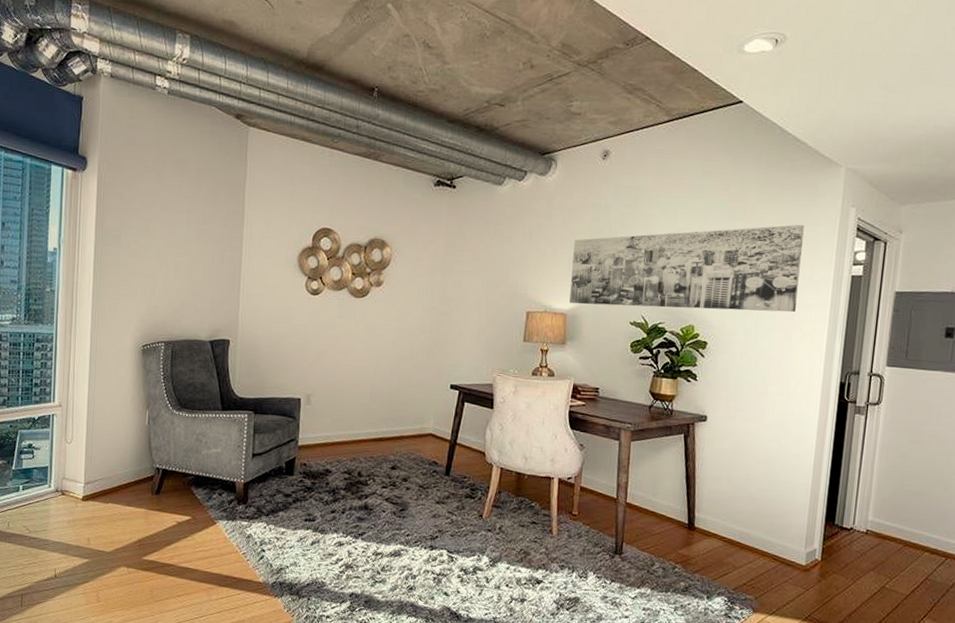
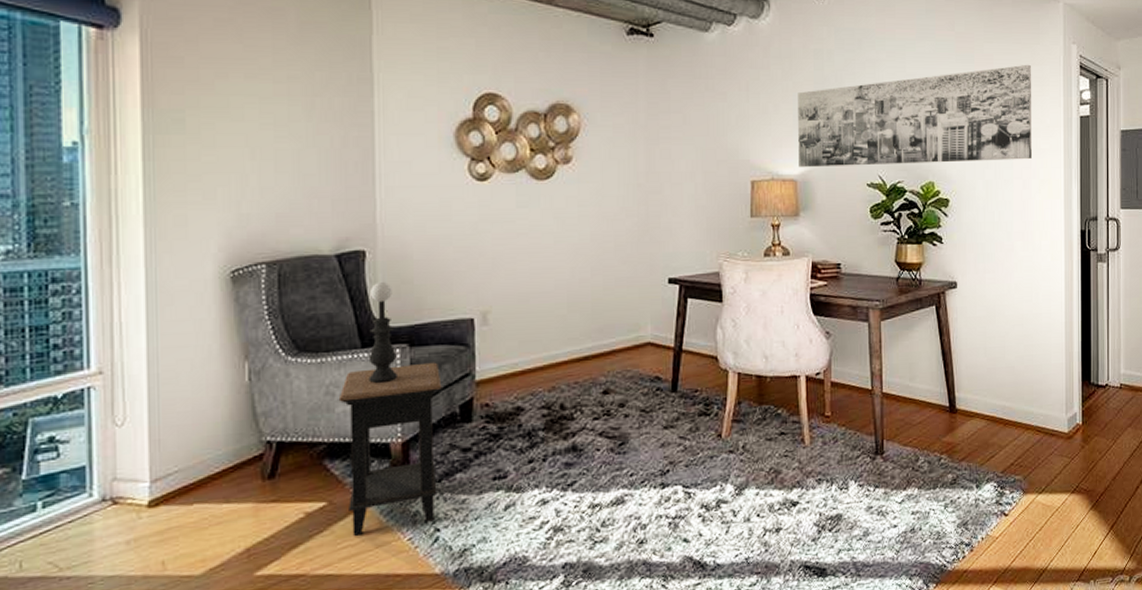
side table: none [204,426,275,544] -> present [338,362,442,536]
table lamp: none [225,363,246,438] -> present [368,281,397,383]

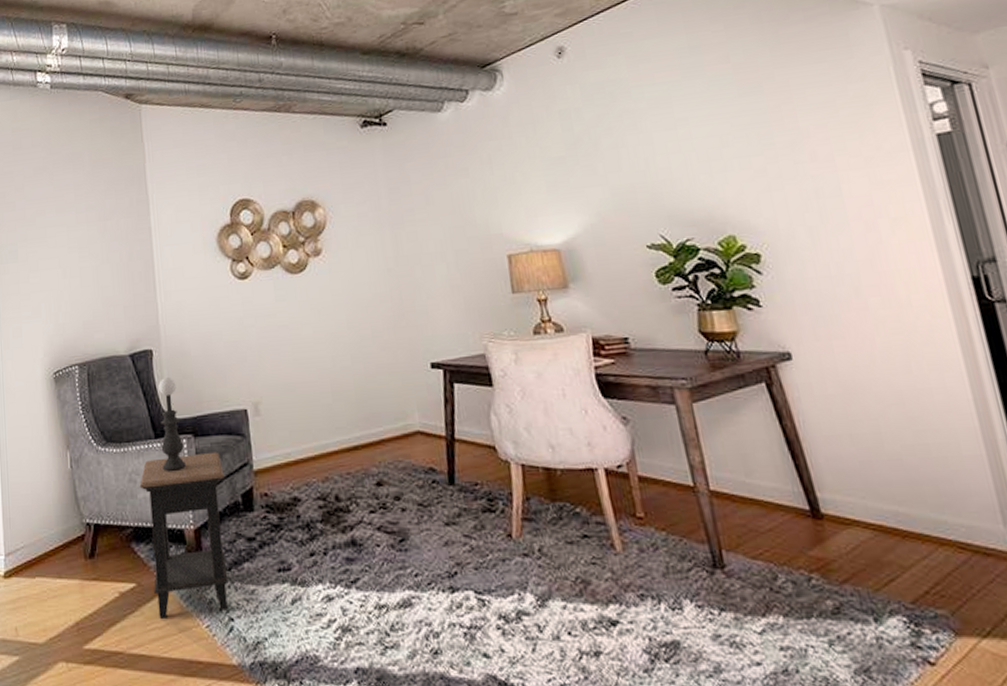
wall art: present [798,64,1032,168] -> none [547,83,872,236]

